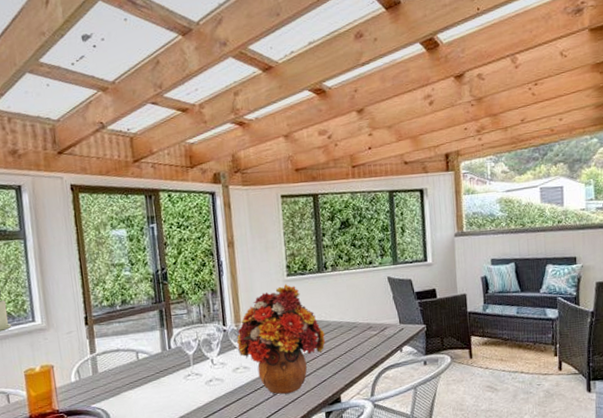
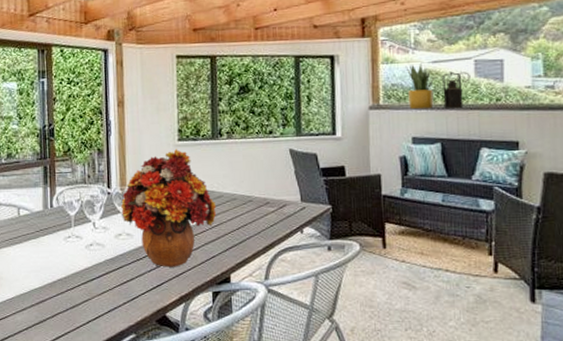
planter: none [484,193,510,235] -> present [405,64,437,110]
lantern: none [514,198,537,233] -> present [442,71,471,109]

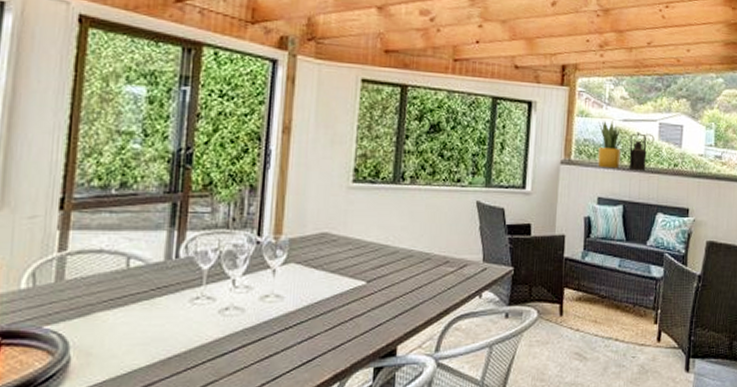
flower arrangement: present [120,148,217,267] -> none [271,191,390,338]

